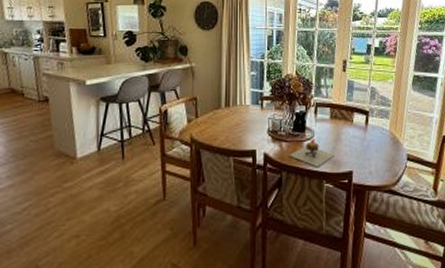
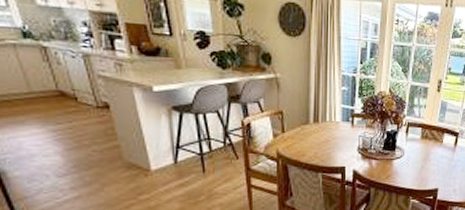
candle: present [289,139,335,167] -> none [378,157,422,185]

